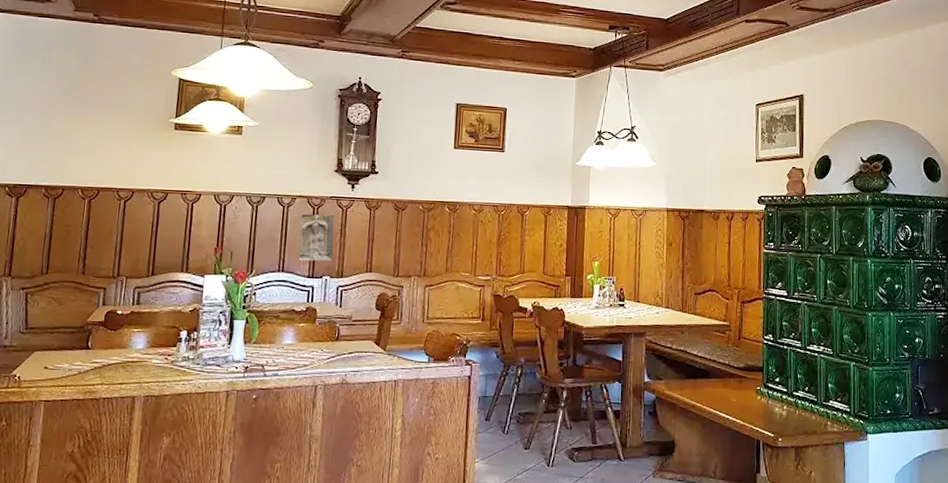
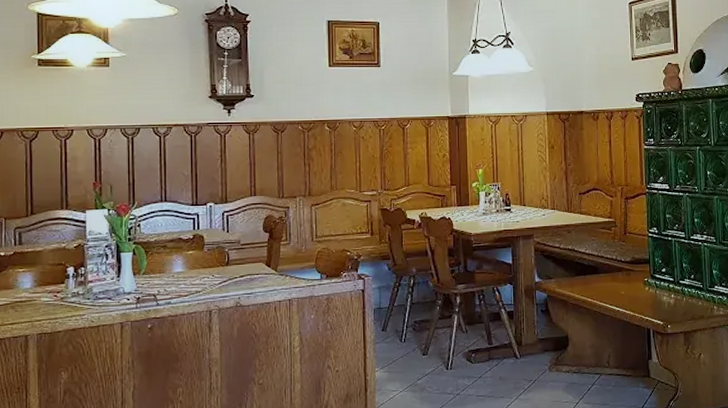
decorative relief: present [298,214,335,262] -> none [178,142,215,189]

